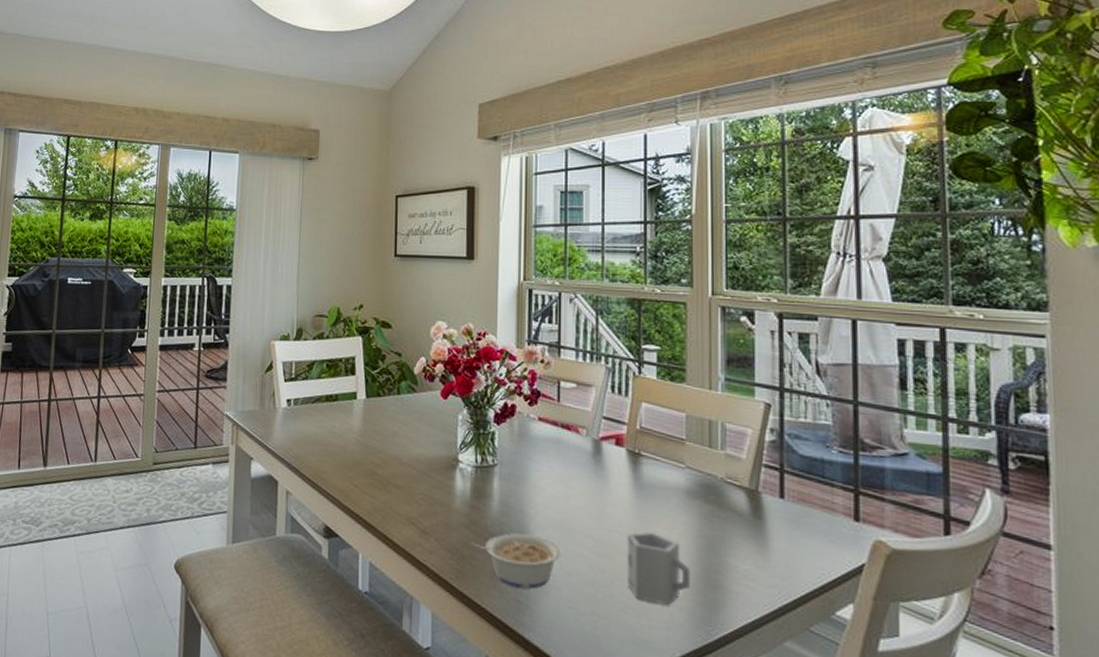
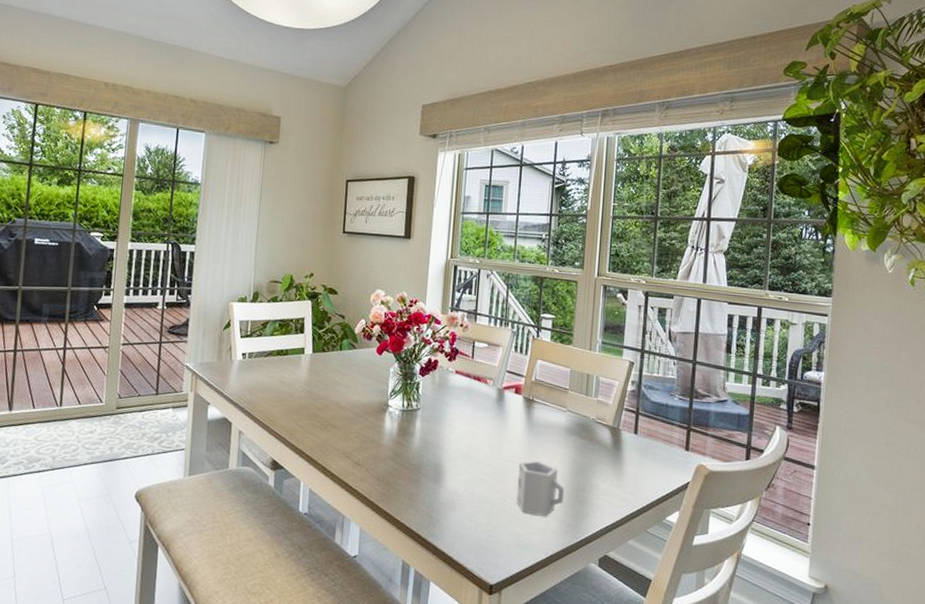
legume: present [469,533,561,589] -> none [394,463,467,507]

